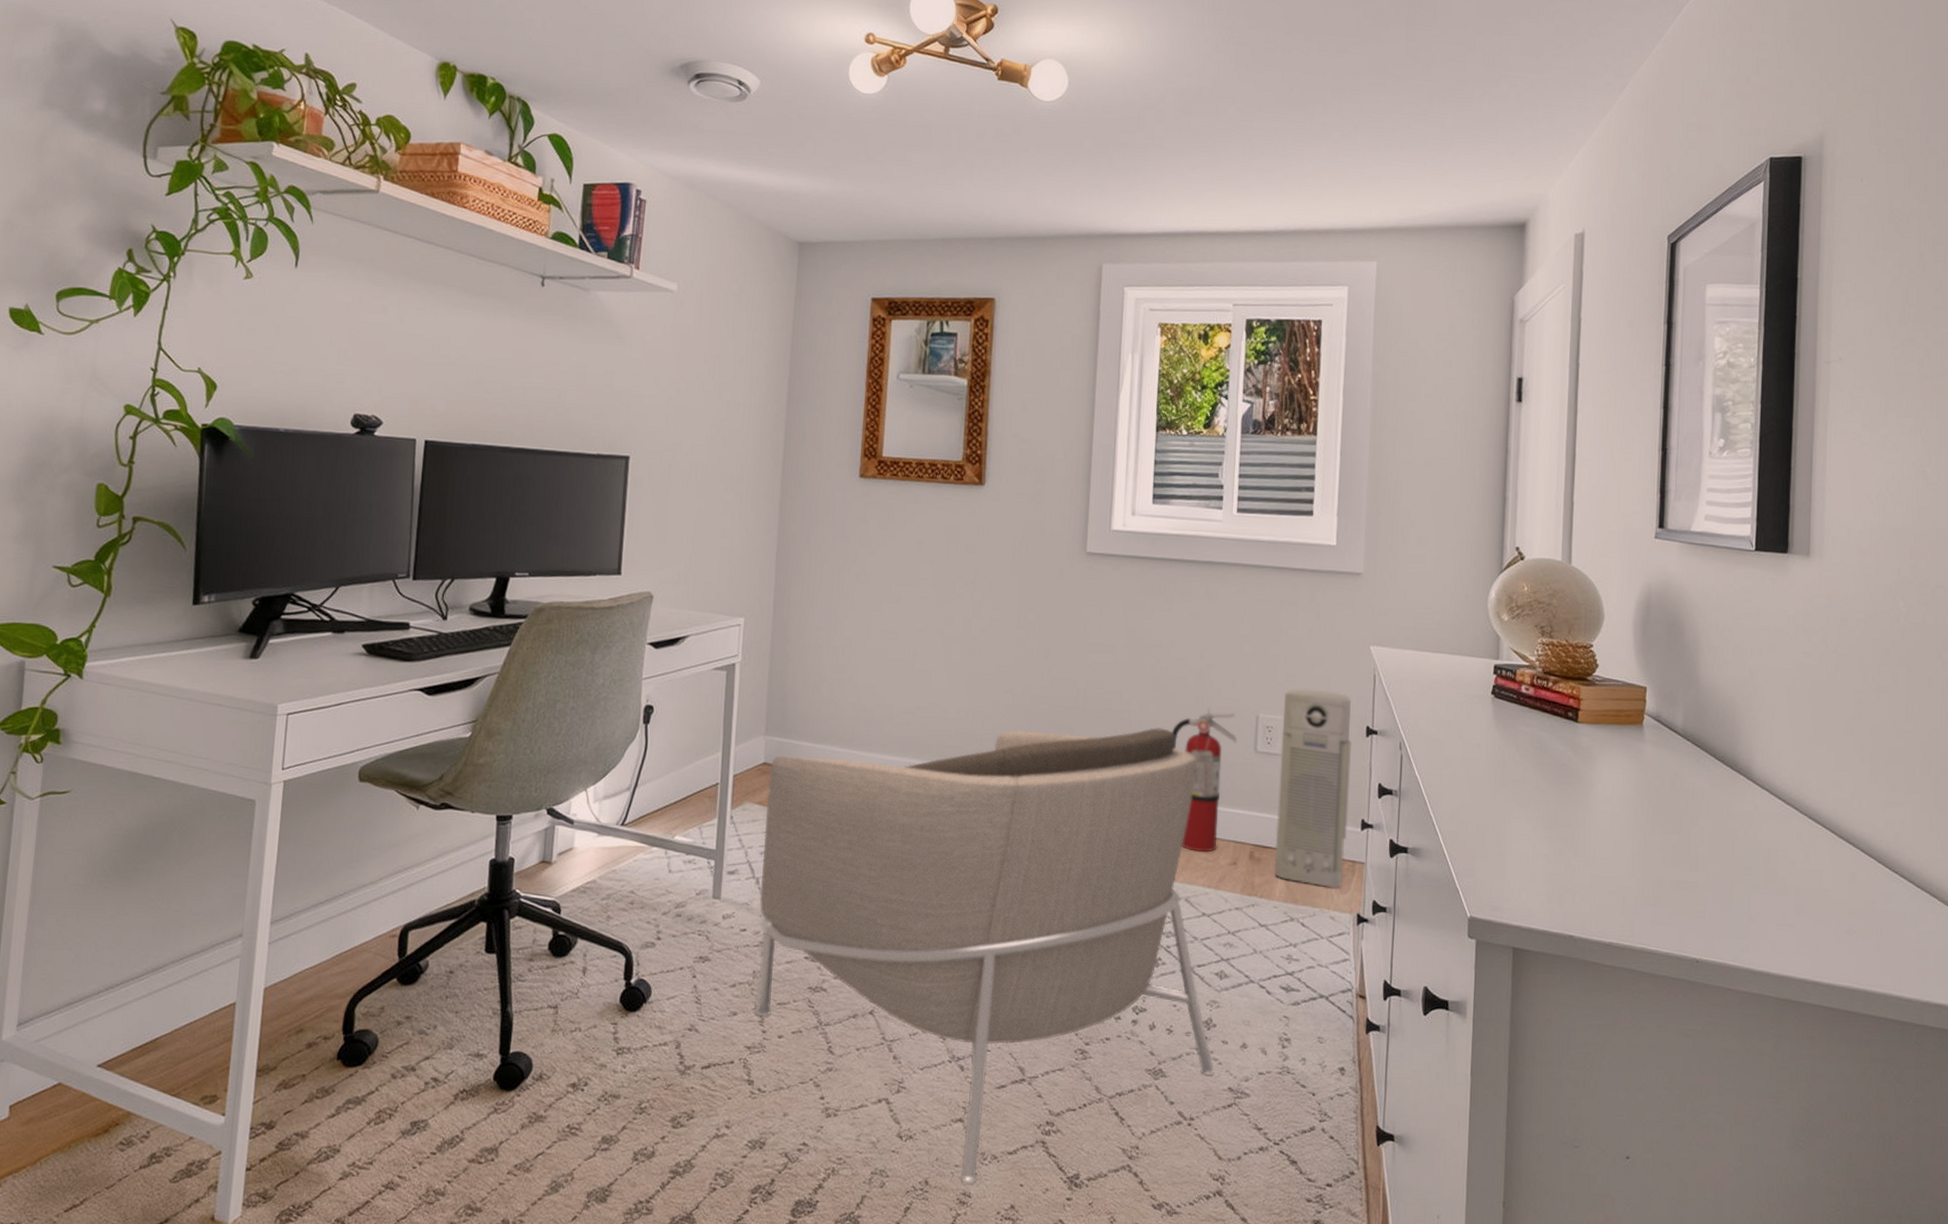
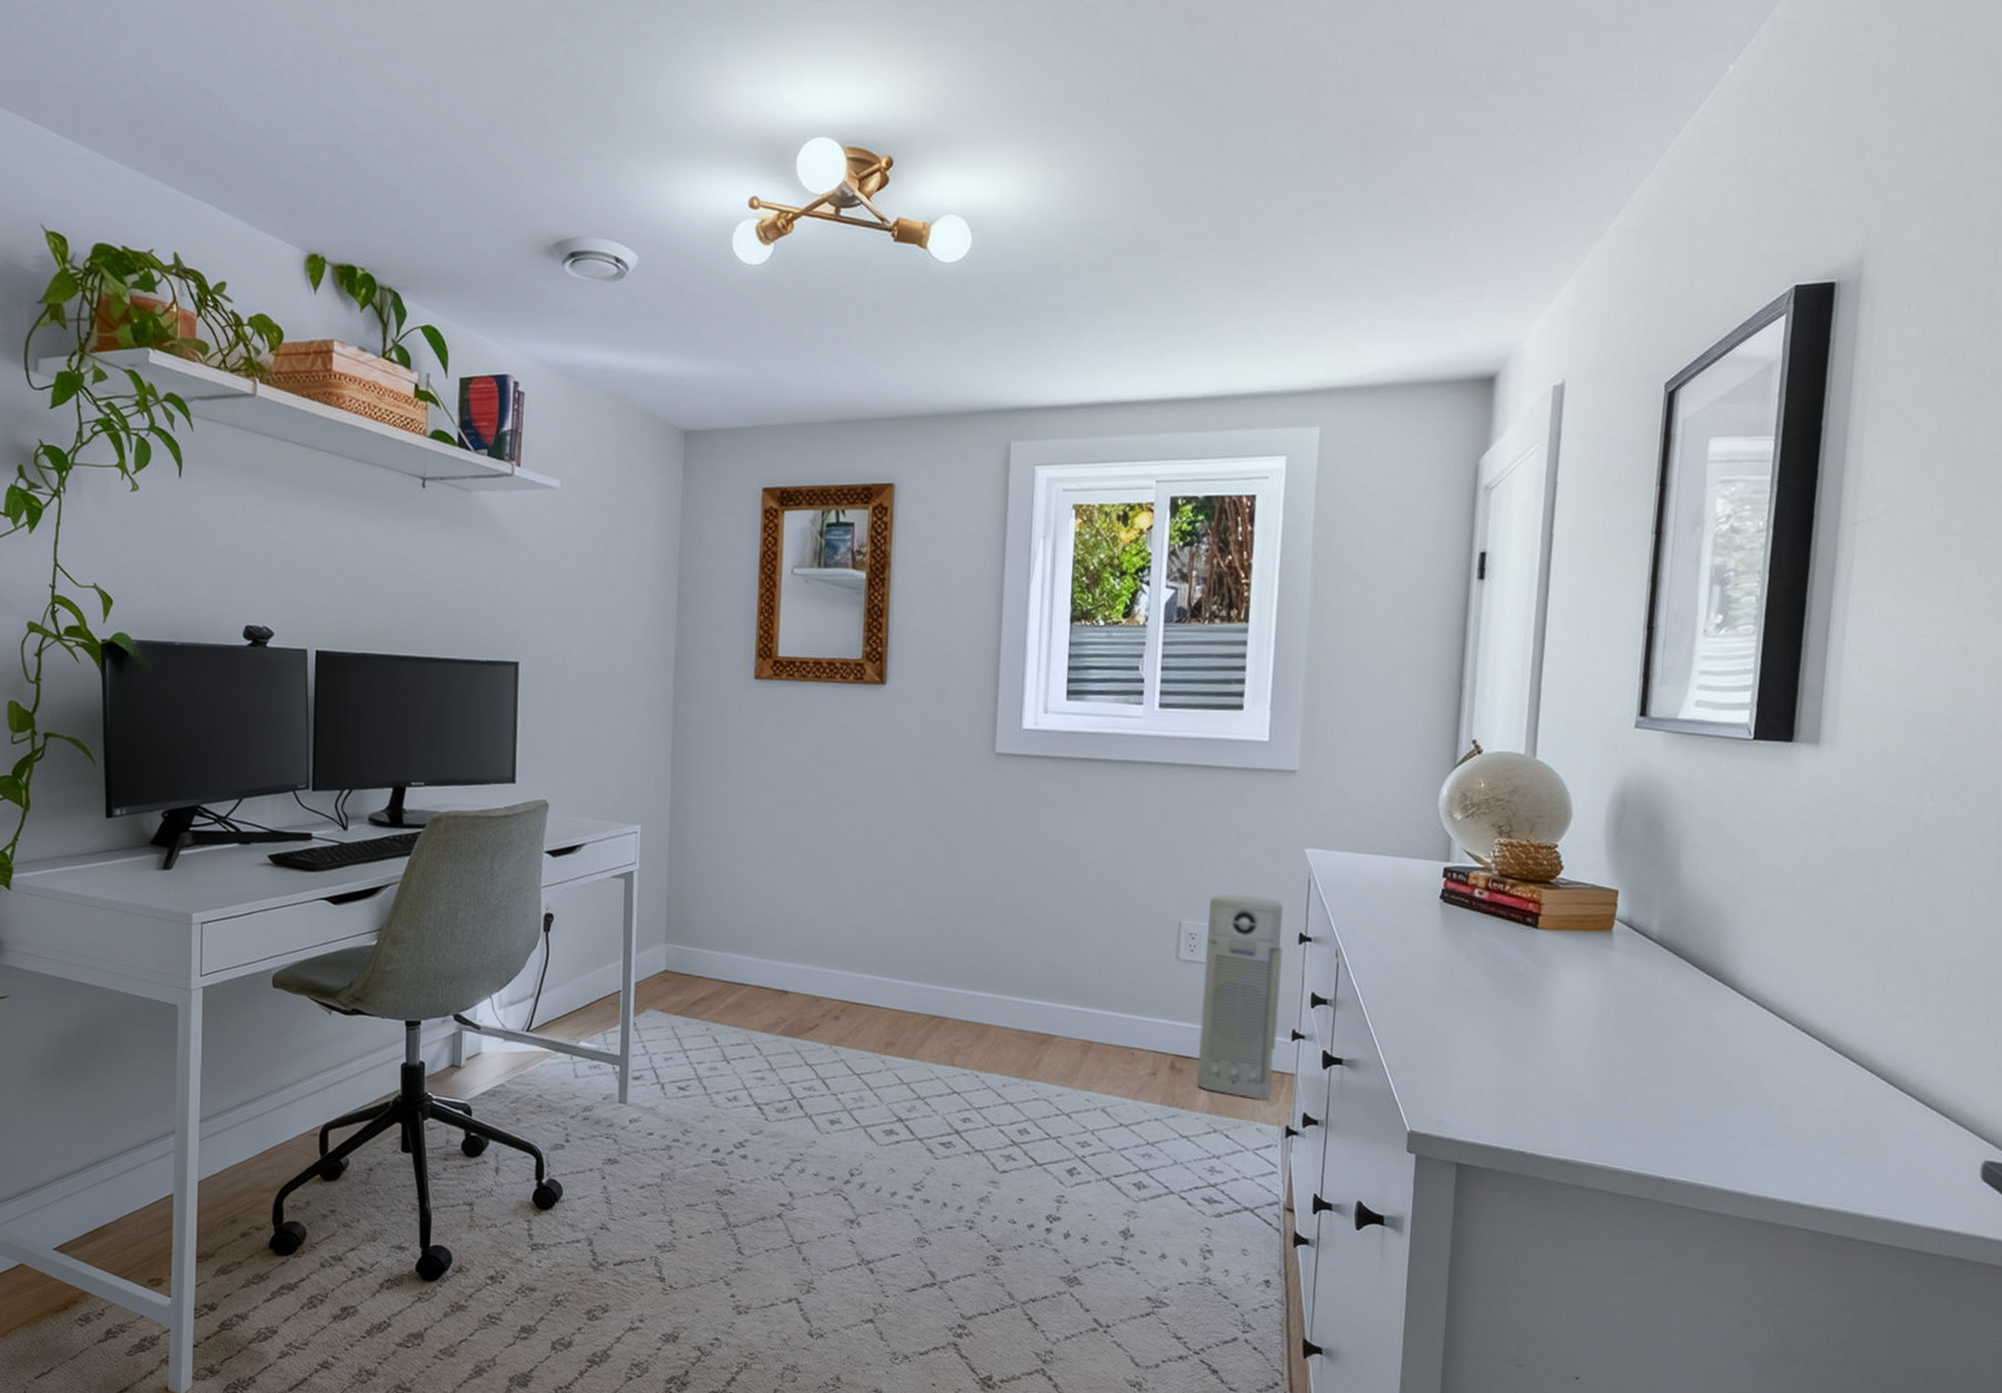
armchair: present [756,728,1214,1183] -> none [665,935,1132,1381]
fire extinguisher: present [1171,707,1237,852] -> none [1087,913,1158,1062]

